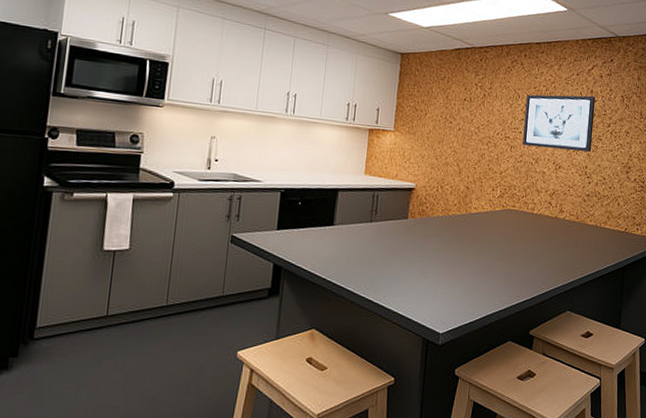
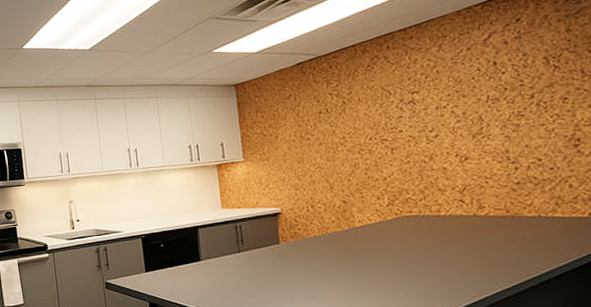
wall art: present [523,94,596,152] -> none [400,67,511,145]

